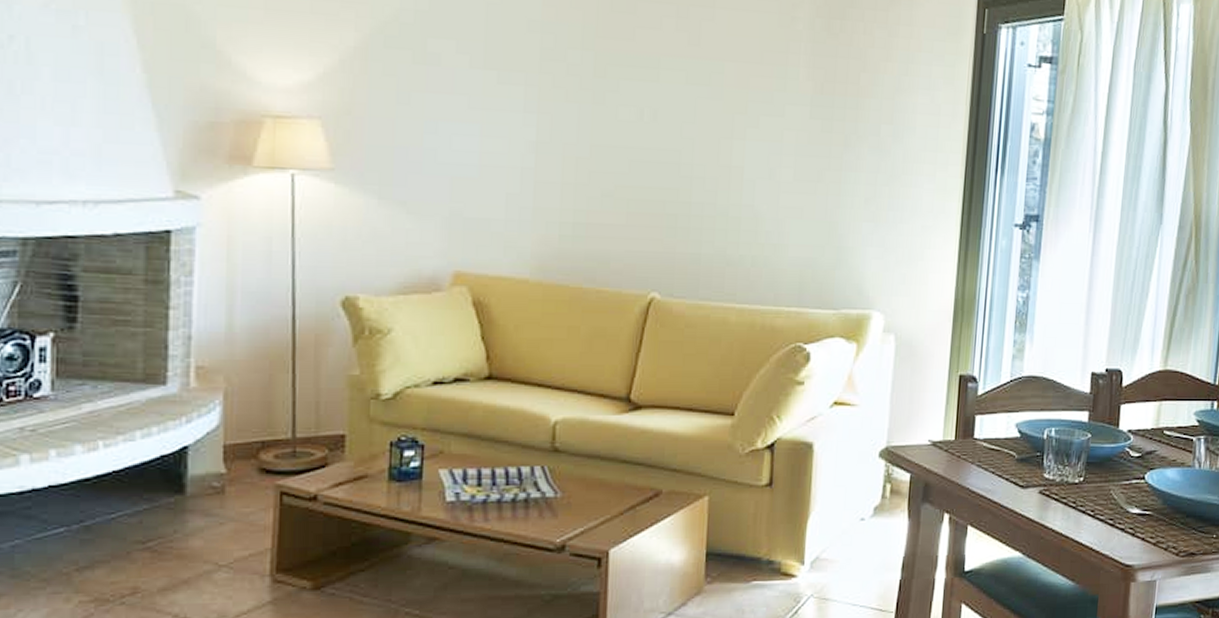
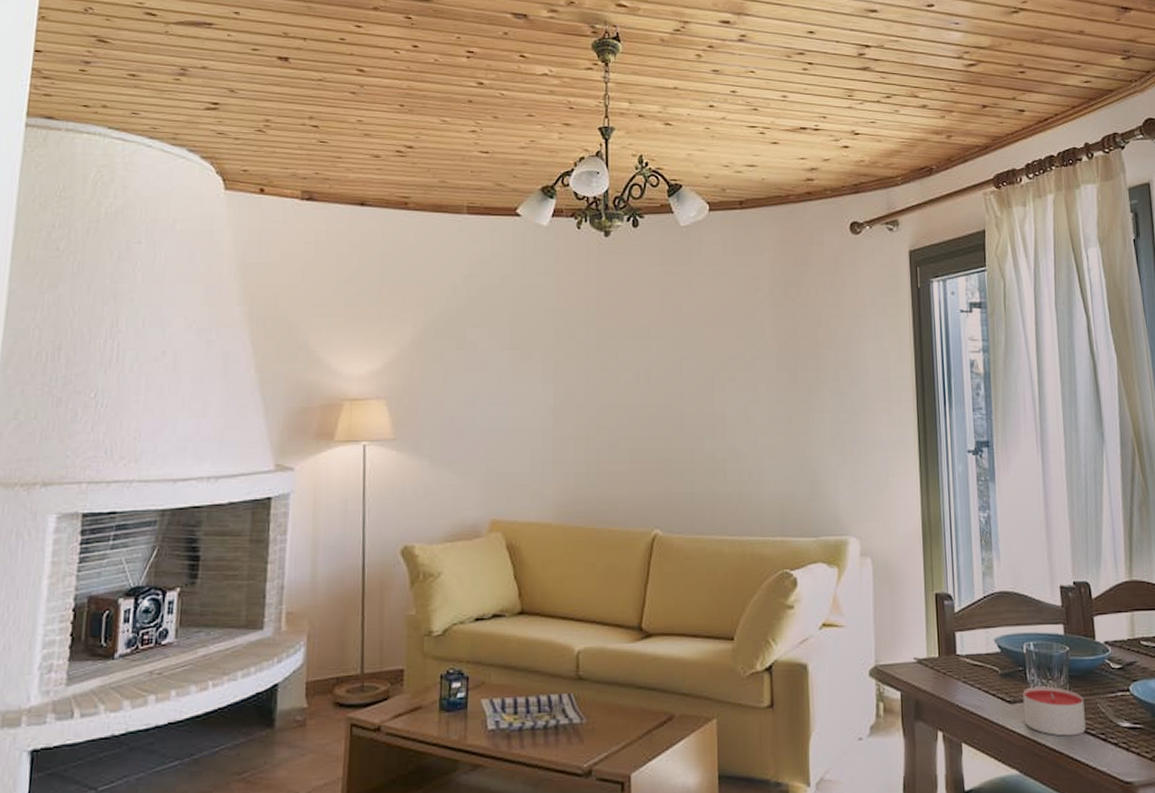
candle: none [1034,472,1098,521] -> present [1022,686,1086,736]

